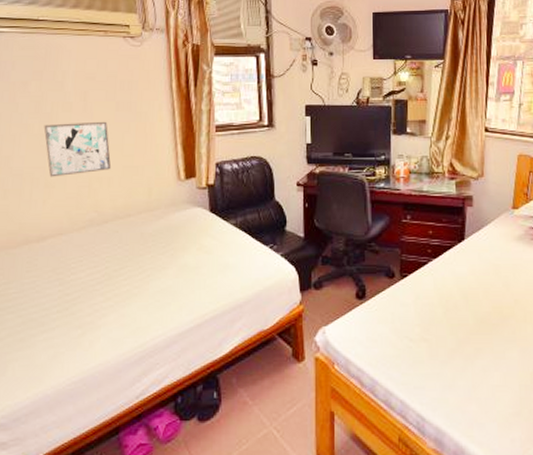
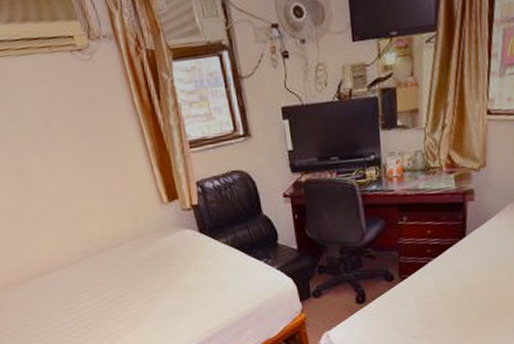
wall art: present [43,121,112,177] -> none [15,149,93,214]

